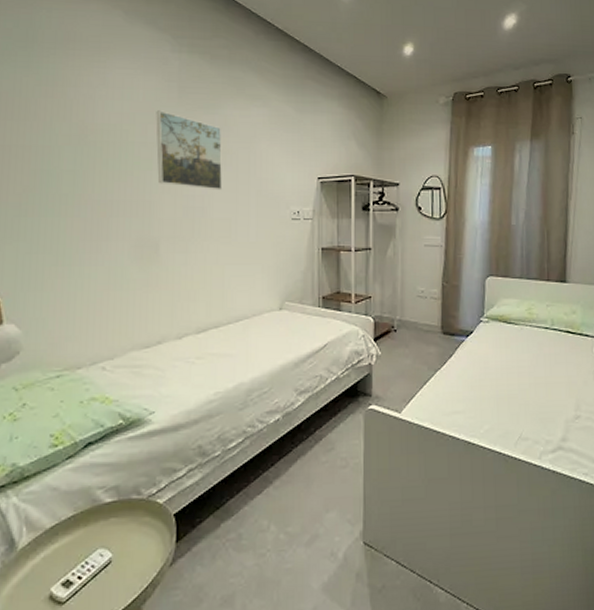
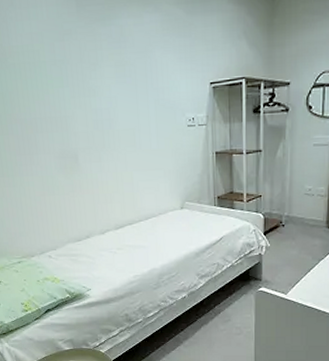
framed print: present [156,110,223,190] -> none [60,27,125,103]

